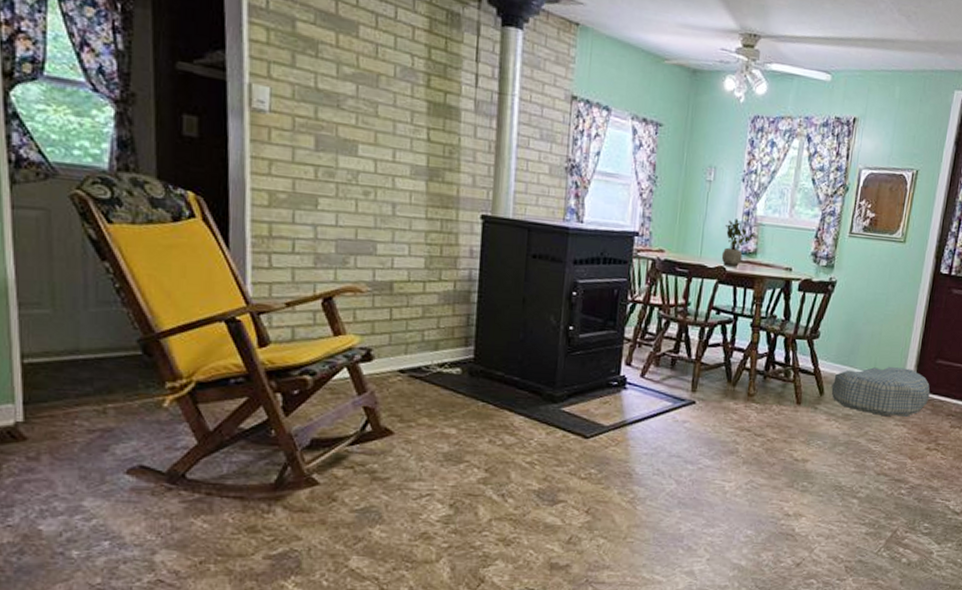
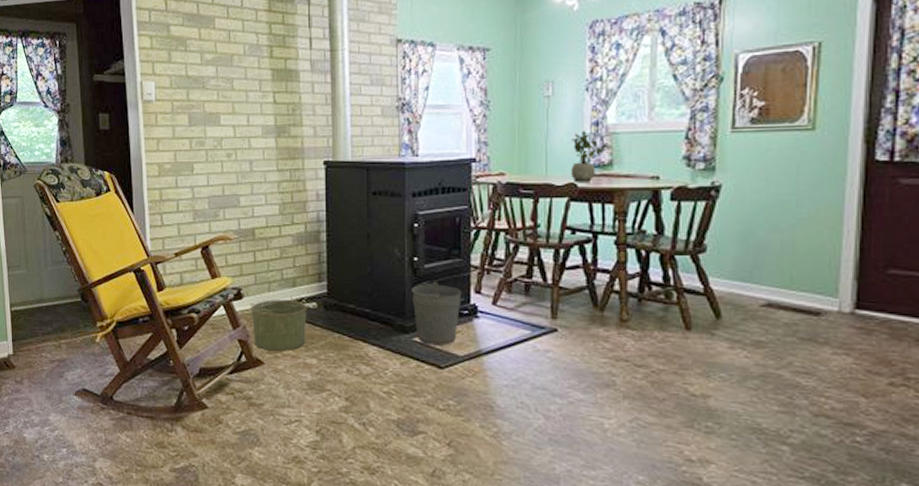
basket: none [381,362,451,420] -> present [250,299,308,351]
bucket: none [563,351,613,416] -> present [412,281,462,346]
dog bed: present [831,367,930,417] -> none [731,282,884,343]

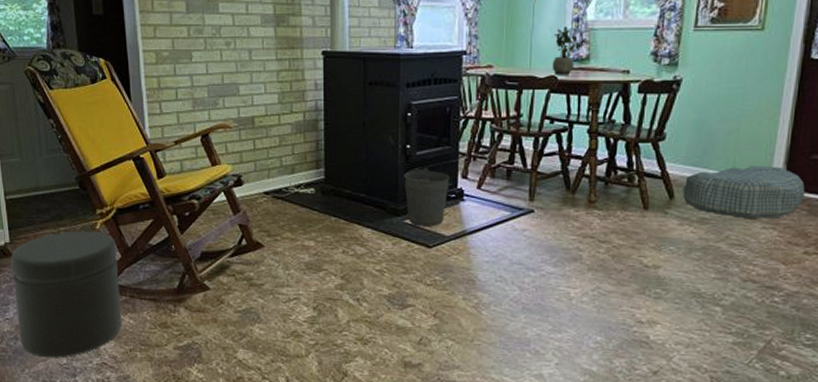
ottoman: none [13,344,119,476] -> present [11,231,122,358]
basket: present [250,299,308,351] -> none [250,185,307,234]
dog bed: none [731,282,884,343] -> present [682,166,805,219]

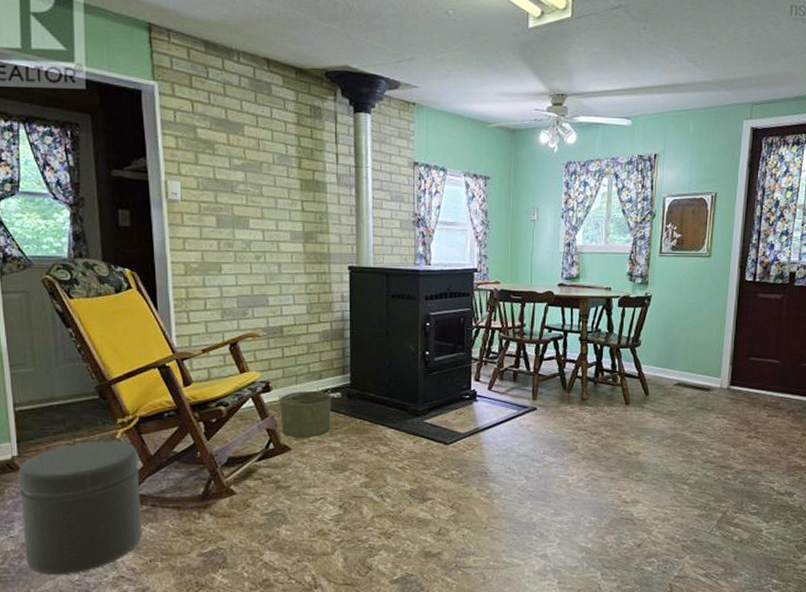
basket: none [250,185,307,234] -> present [279,390,333,437]
bucket: present [404,167,450,227] -> none [423,371,464,425]
potted plant: present [552,26,586,75] -> none [549,250,576,291]
dog bed: present [682,166,805,219] -> none [655,367,746,410]

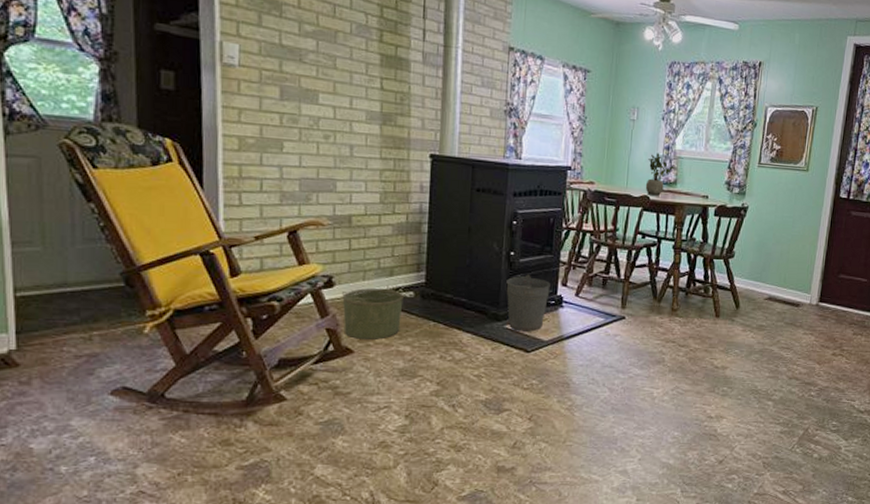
ottoman: present [18,441,142,576] -> none [16,335,171,491]
bucket: none [423,371,464,425] -> present [506,274,551,332]
potted plant: none [549,250,576,291] -> present [645,153,674,196]

